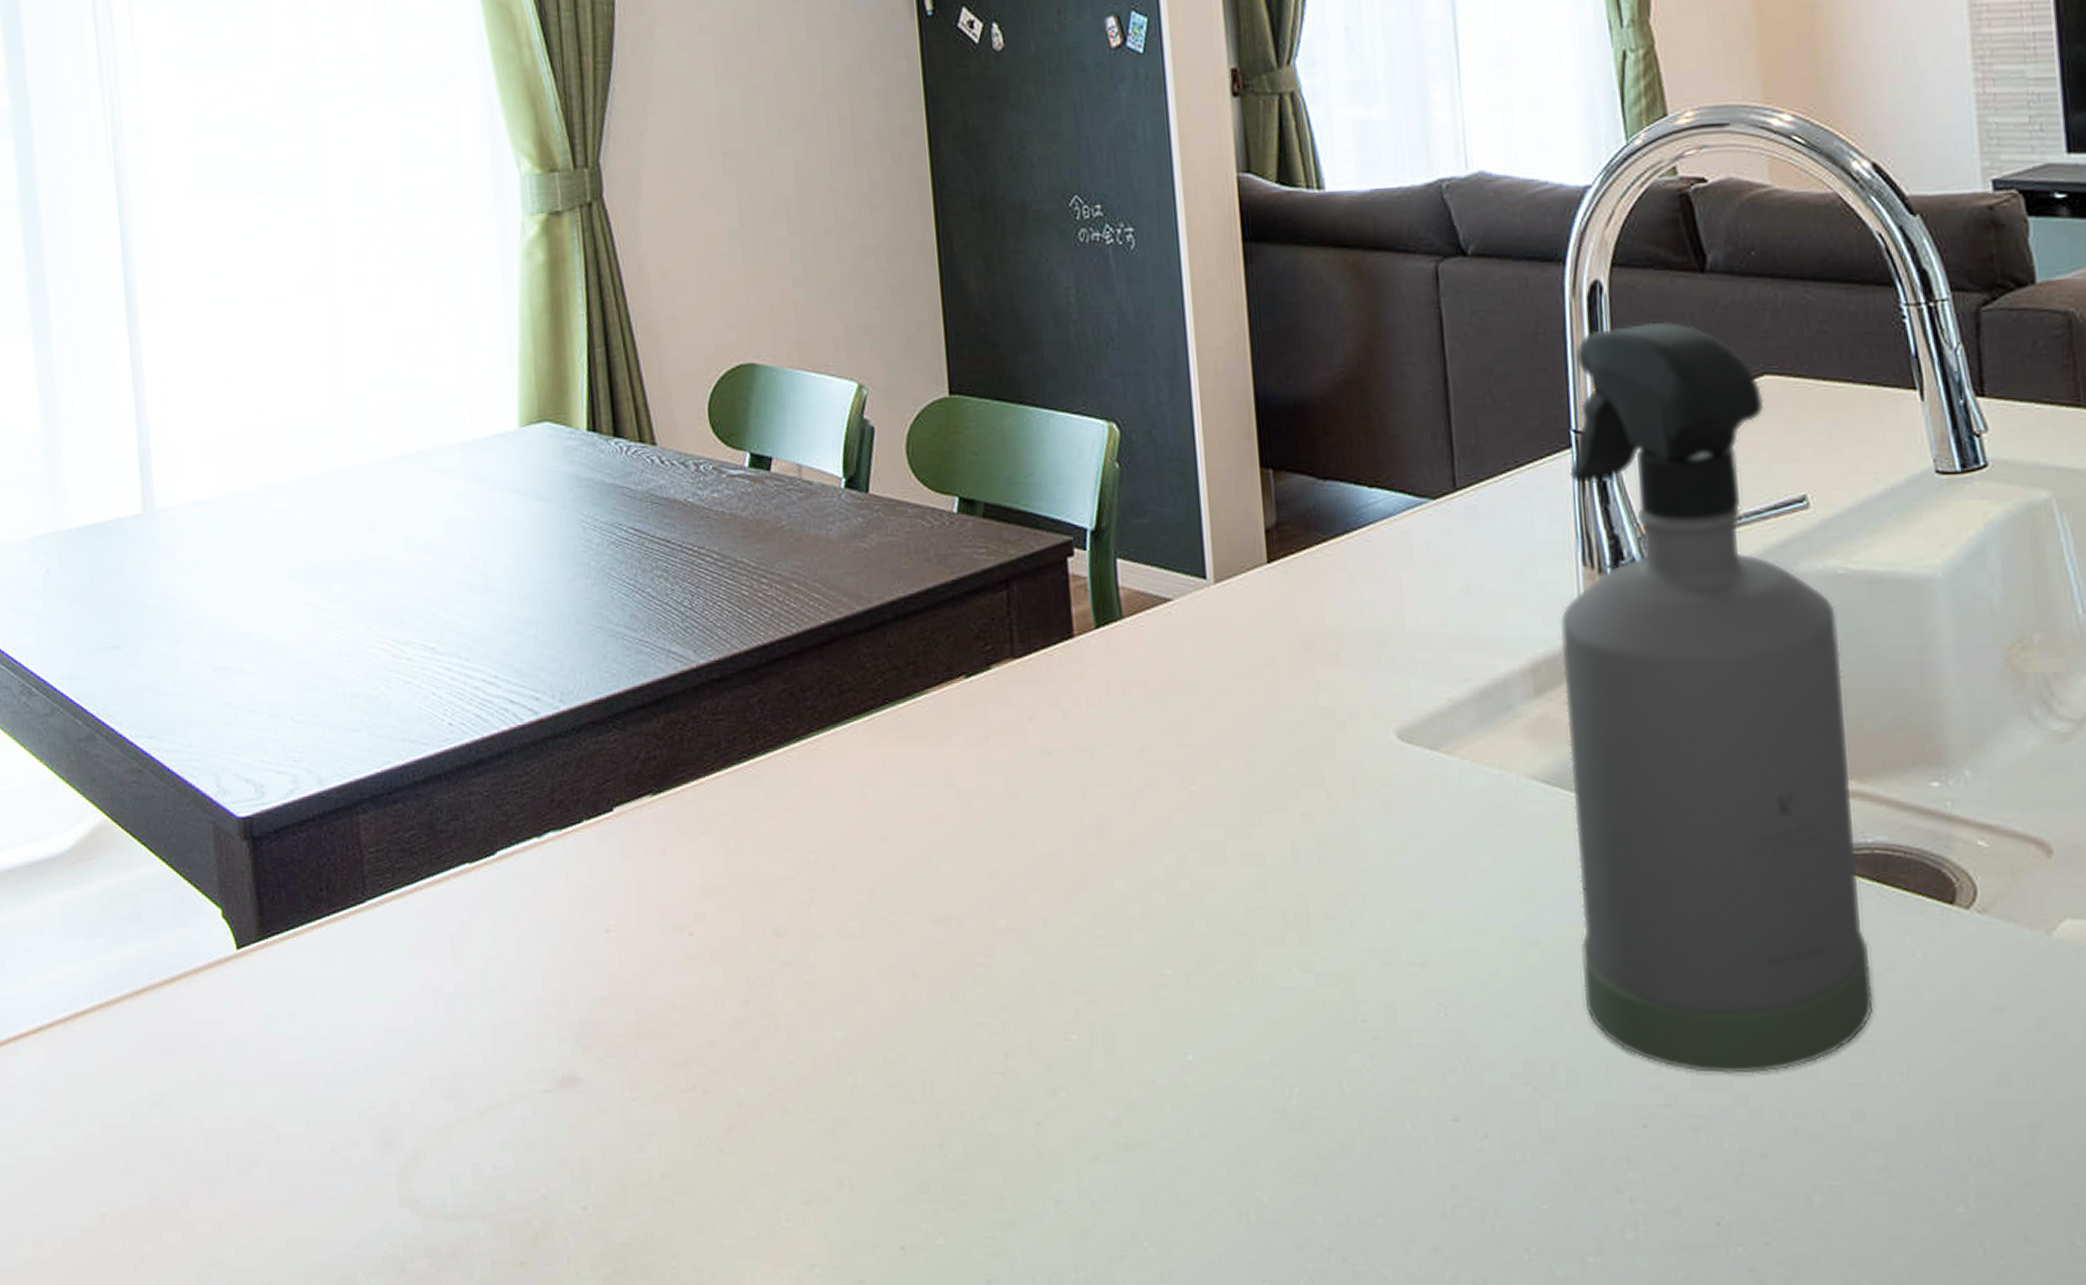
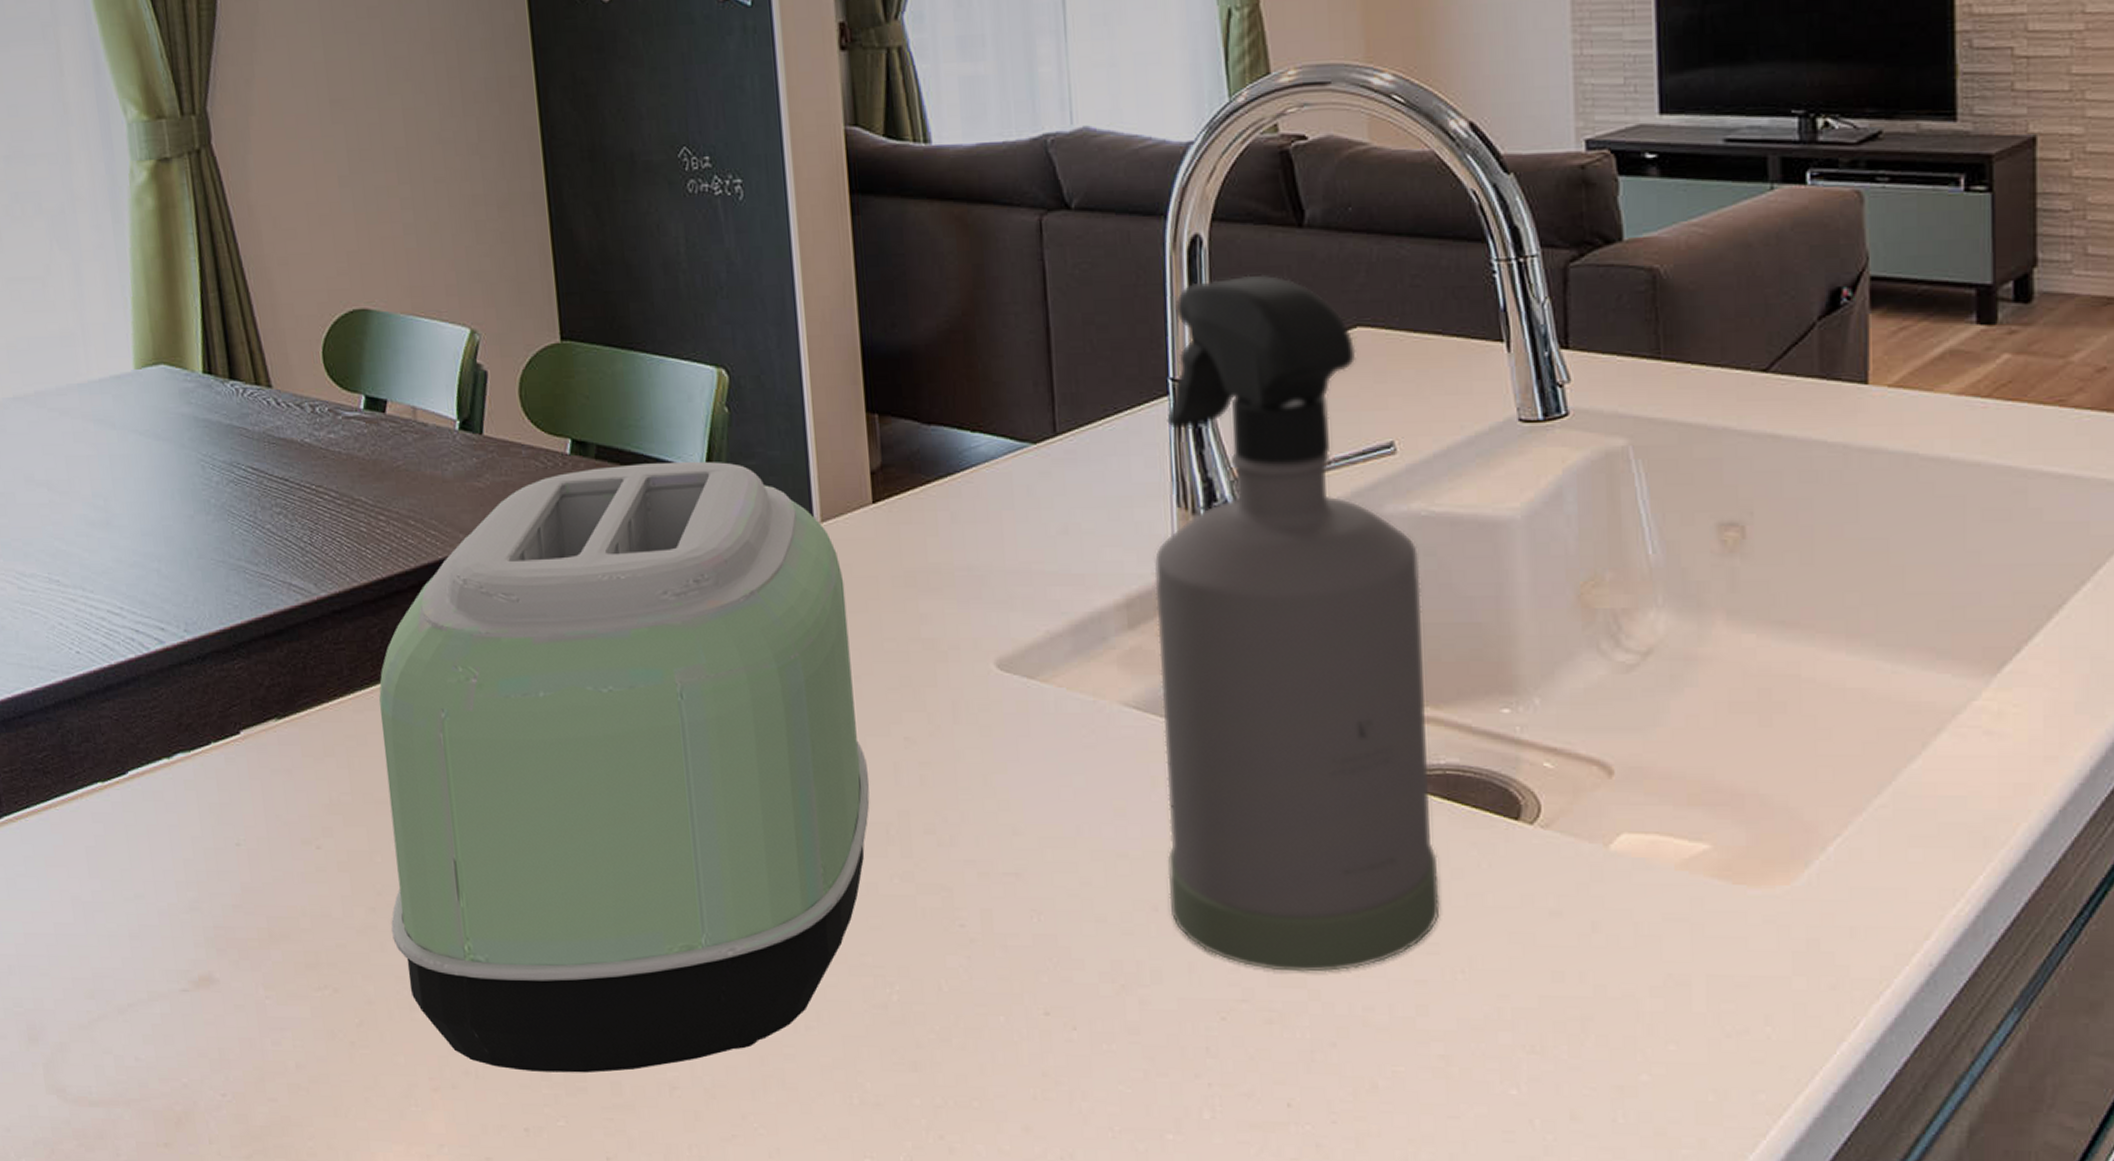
toaster: none [757,519,1266,1185] -> present [379,461,870,1073]

